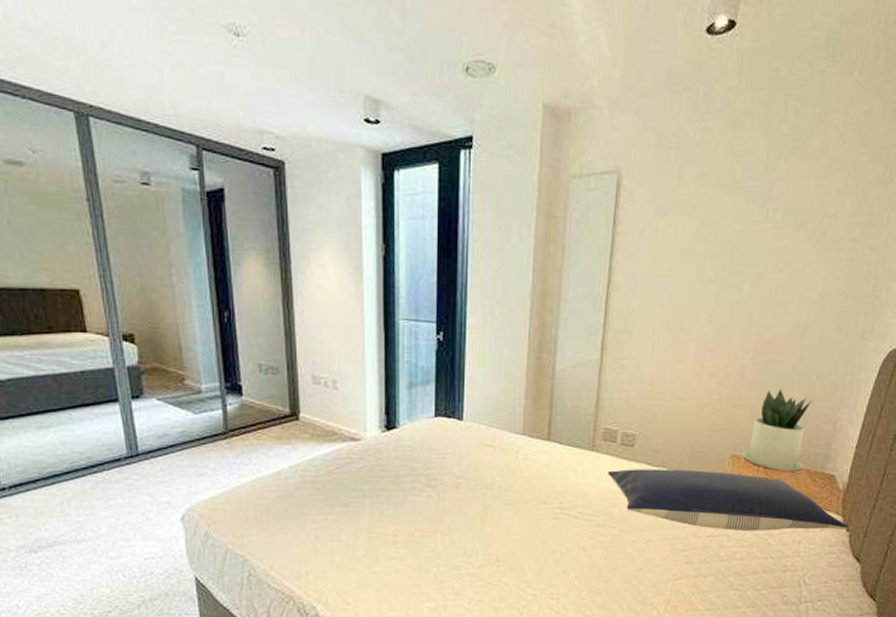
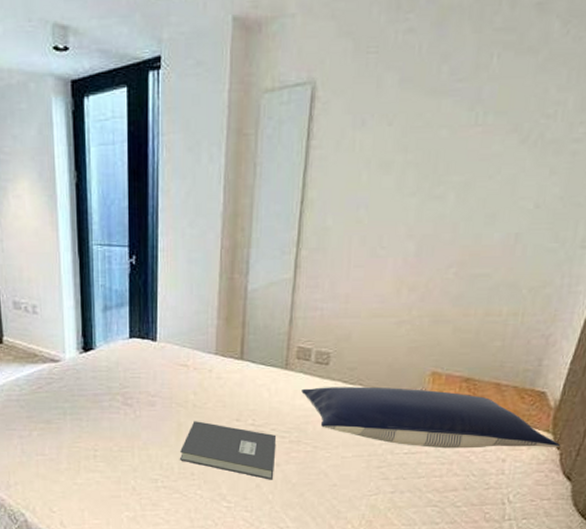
book: none [485,504,583,565] -> present [180,421,277,480]
planter: present [743,388,814,472] -> none [444,303,524,389]

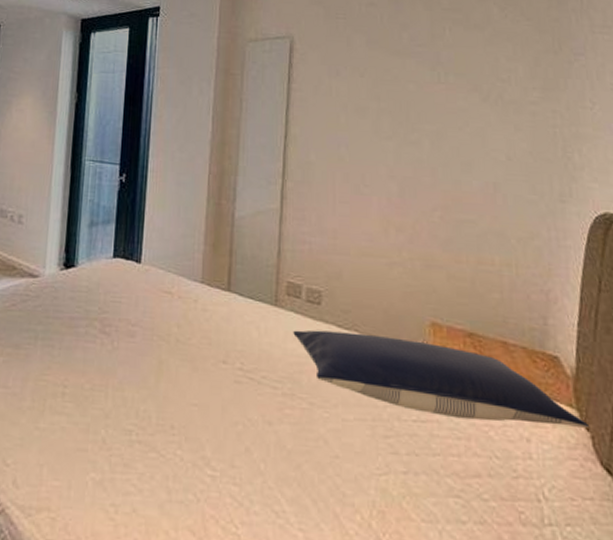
book: present [180,421,277,480] -> none [159,359,268,443]

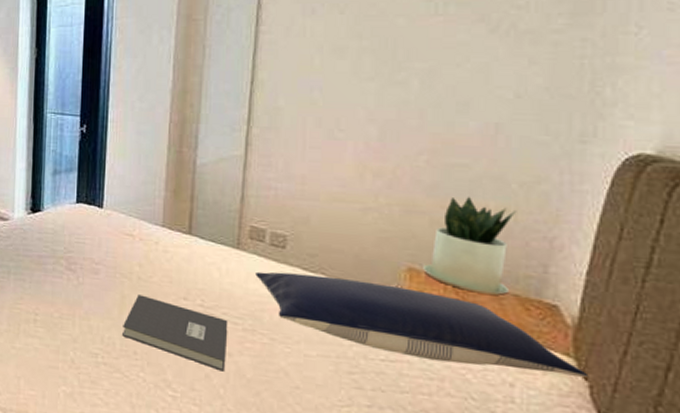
book: none [159,359,268,443] -> present [123,295,228,372]
planter: none [444,250,519,349] -> present [423,196,517,297]

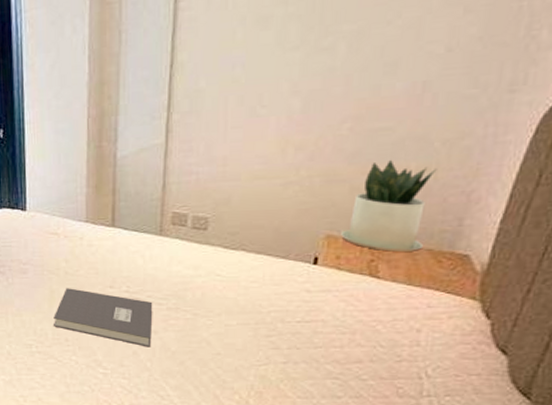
pillow: present [255,271,589,377] -> none [178,251,492,317]

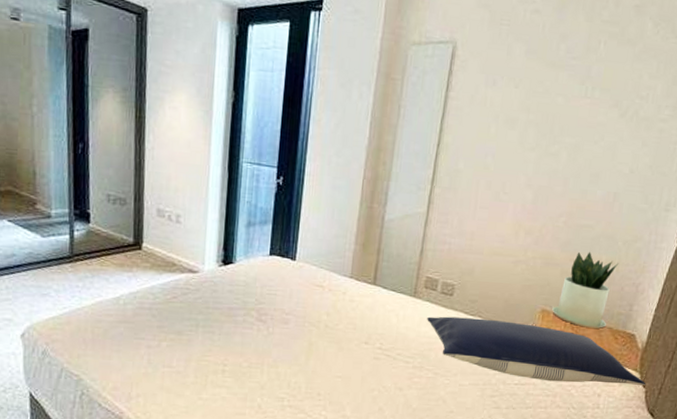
book: present [54,288,153,347] -> none [308,341,402,404]
pillow: none [178,251,492,317] -> present [427,316,646,385]

